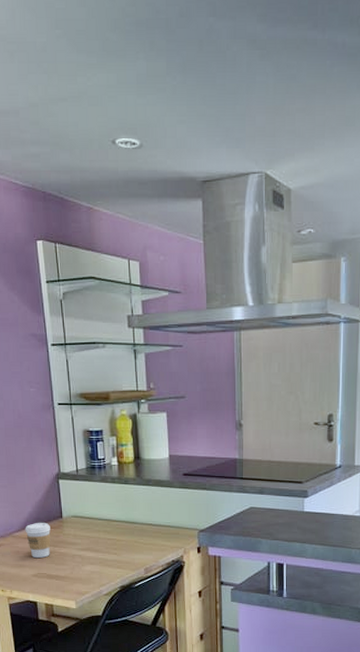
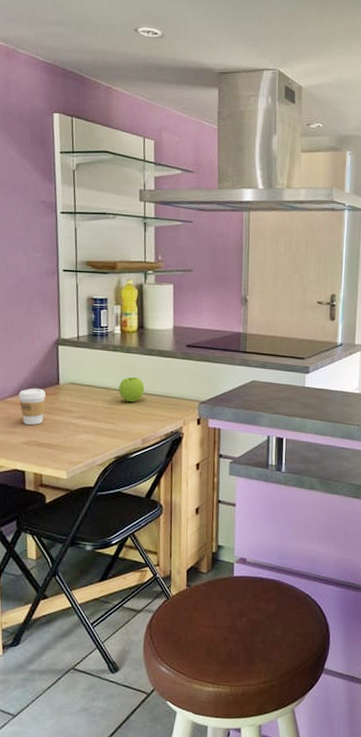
apple: none [119,507,144,533] -> present [119,376,145,403]

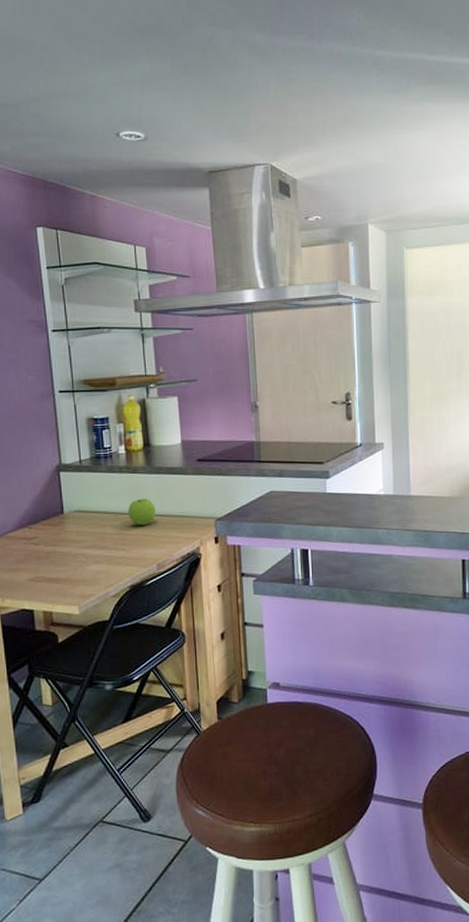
coffee cup: present [18,388,46,425] -> none [20,519,50,560]

